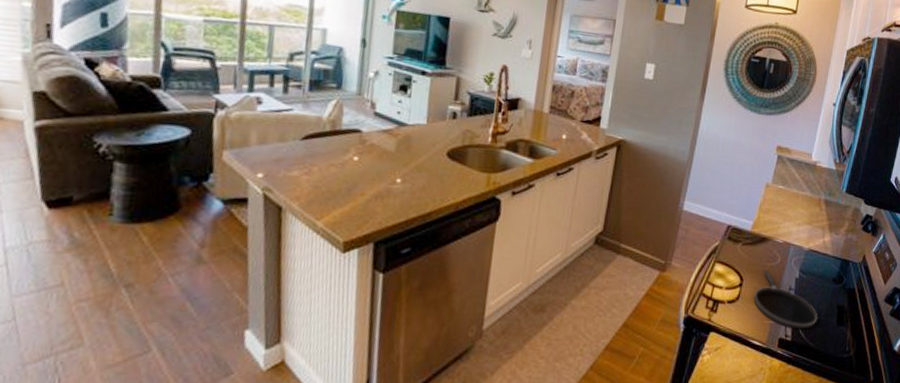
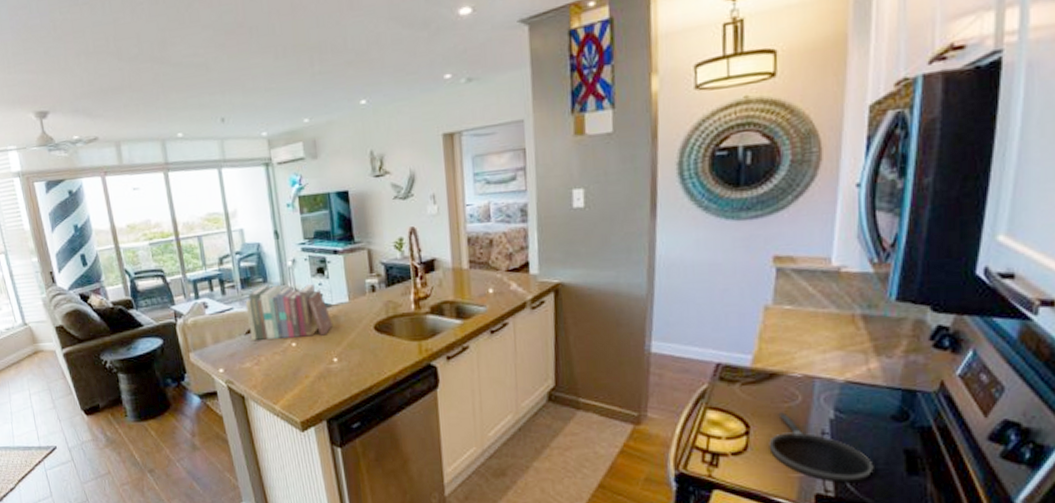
books: none [307,91,404,154] -> present [245,284,332,340]

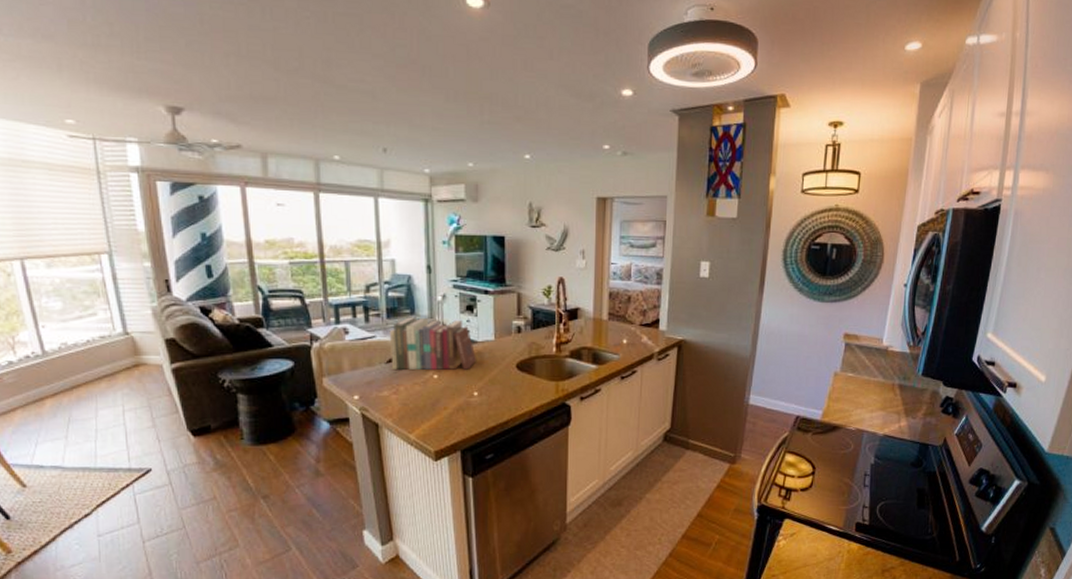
frying pan: present [769,412,874,484] -> none [828,457,897,515]

